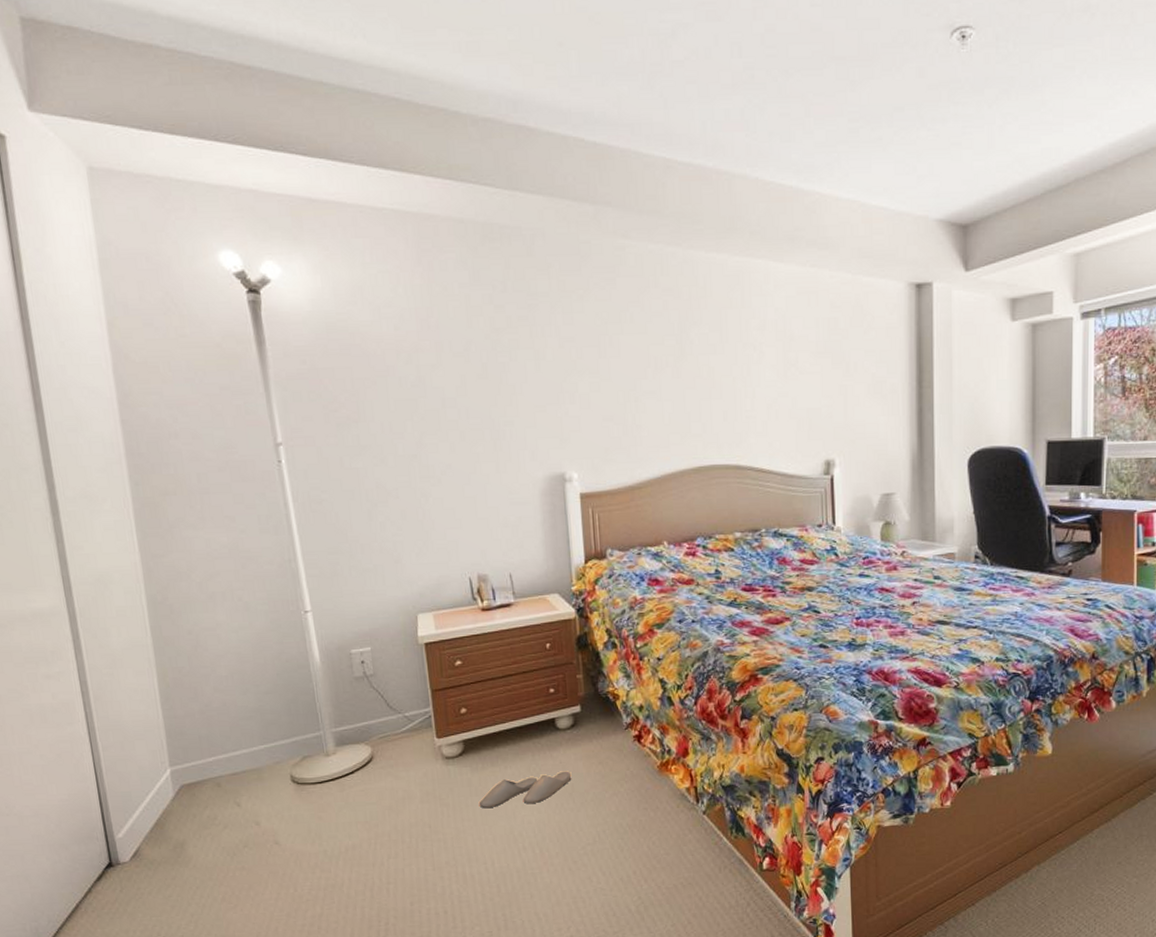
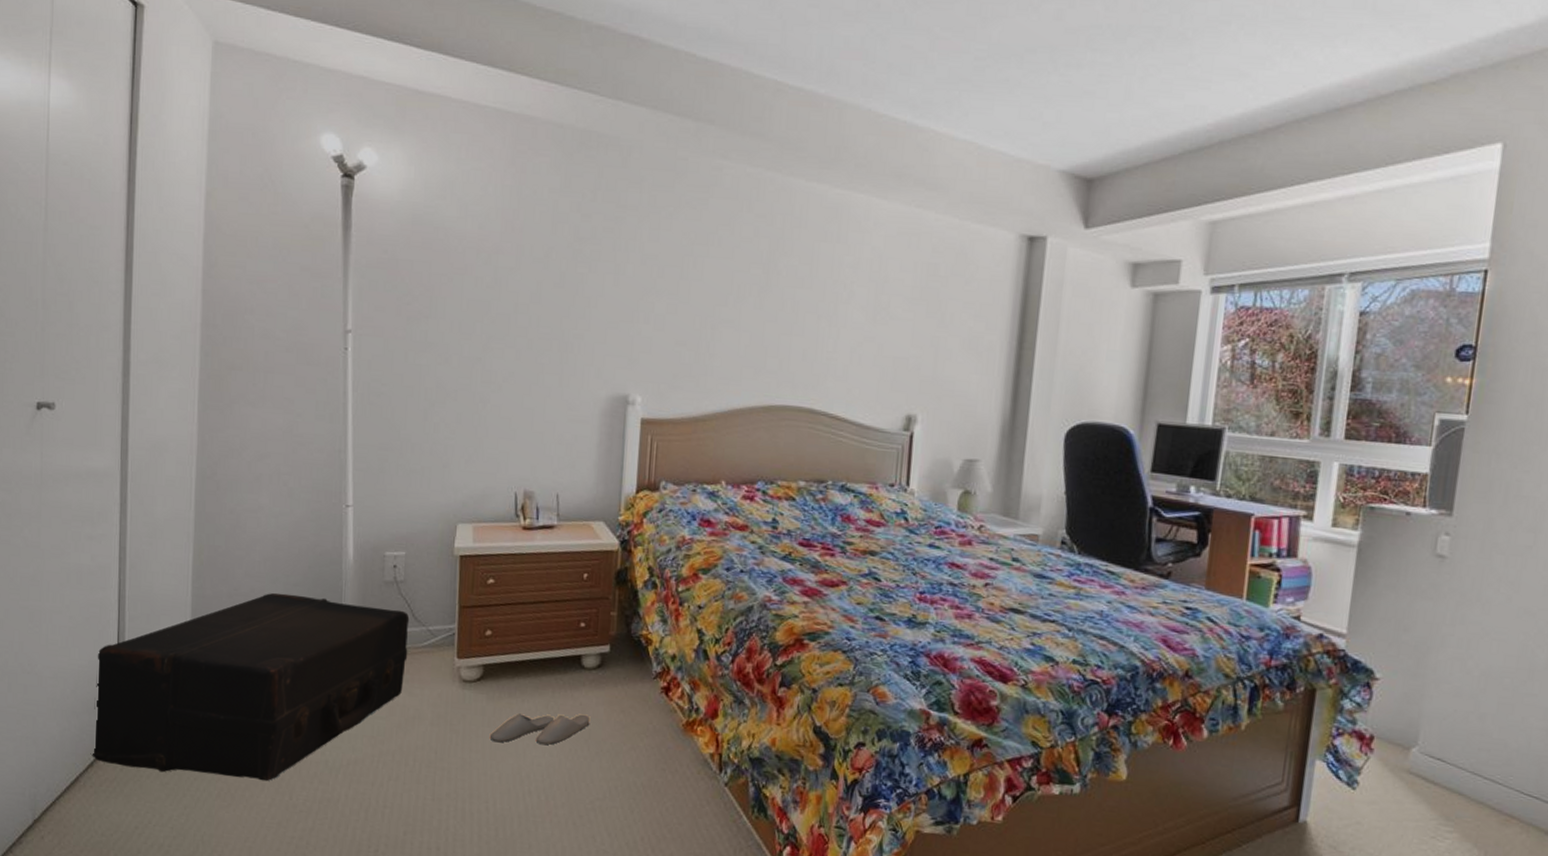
suitcase: none [76,701,389,888] -> present [90,592,410,781]

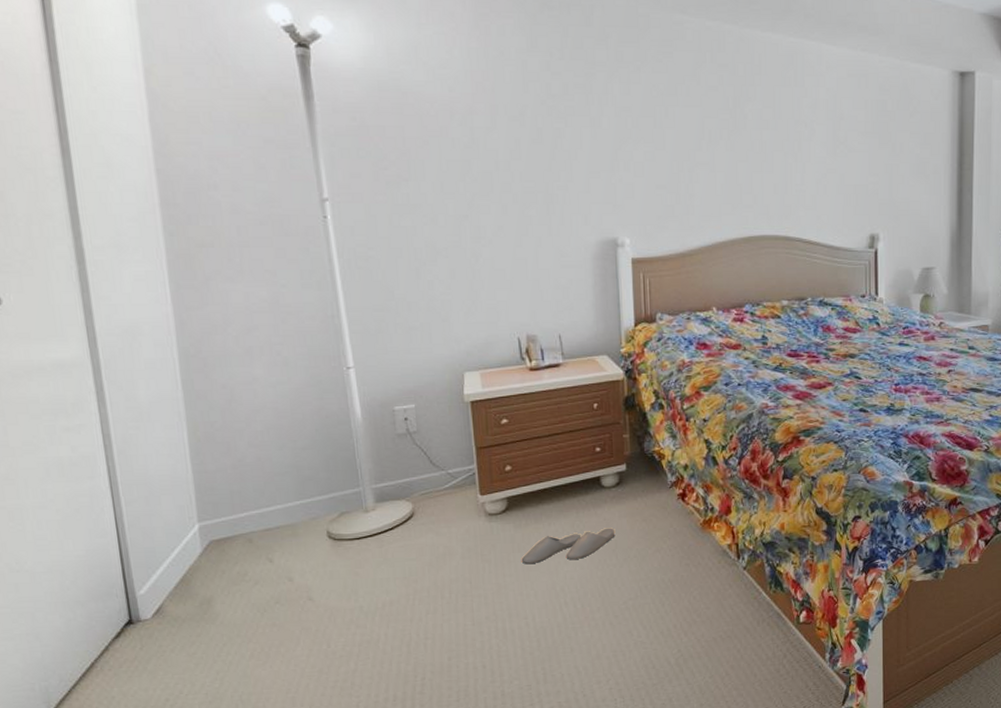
suitcase: present [90,592,410,781] -> none [94,457,431,645]

